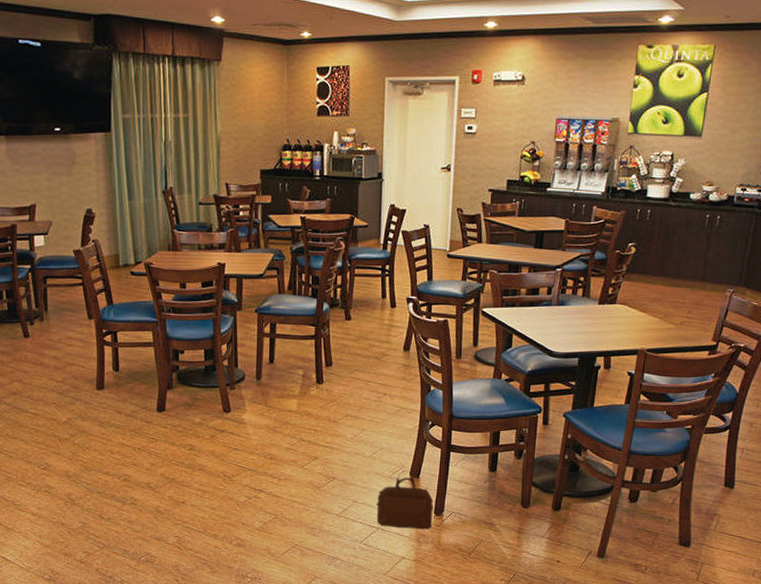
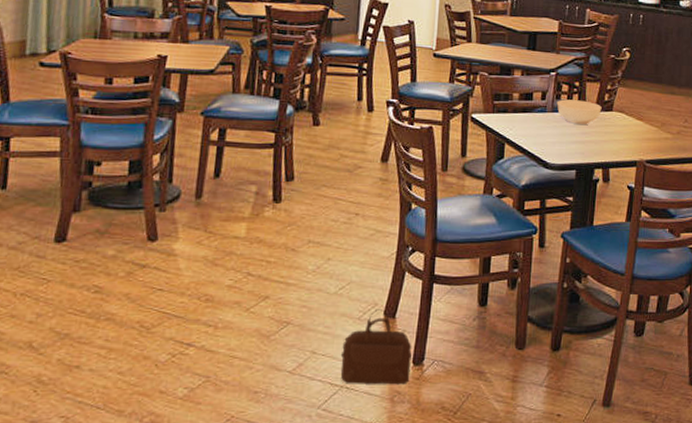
bowl: none [561,293,606,316] -> present [556,99,602,124]

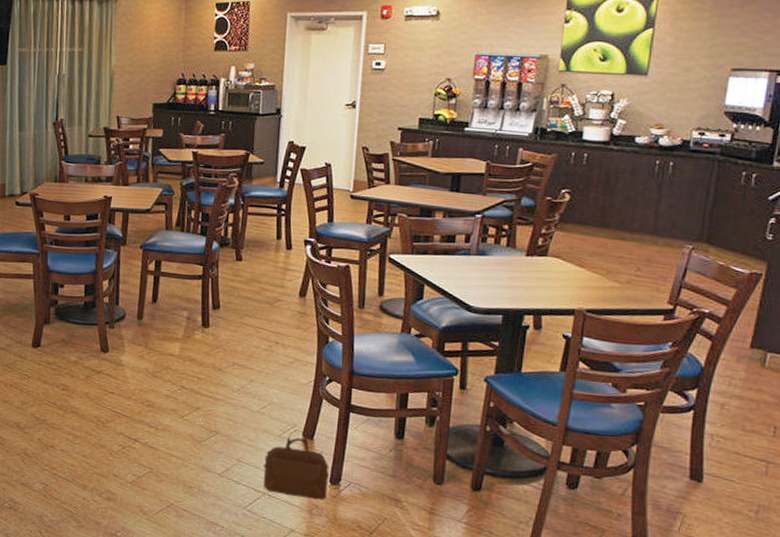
bowl: present [556,99,602,124] -> none [482,242,535,269]

